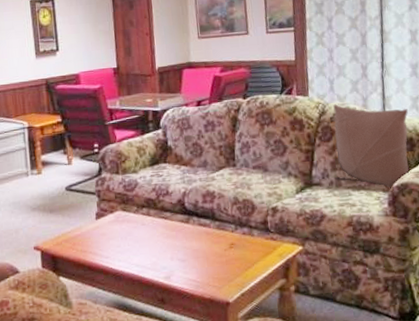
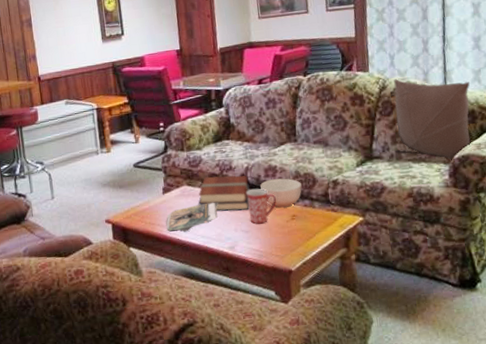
magazine: none [98,228,155,260] -> present [166,201,219,232]
books: none [132,200,187,239] -> present [198,175,250,211]
mug: none [183,214,215,253] -> present [246,188,277,224]
bowl: none [197,204,241,236] -> present [259,178,303,208]

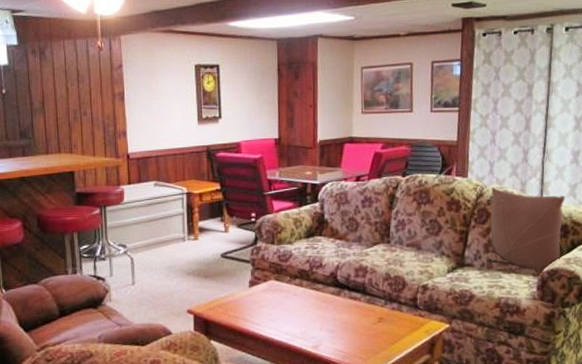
magazine: present [166,201,219,232] -> none [250,299,306,327]
books: present [198,175,250,211] -> none [284,272,338,309]
mug: present [246,188,277,224] -> none [335,288,365,325]
bowl: present [259,178,303,208] -> none [348,279,392,310]

